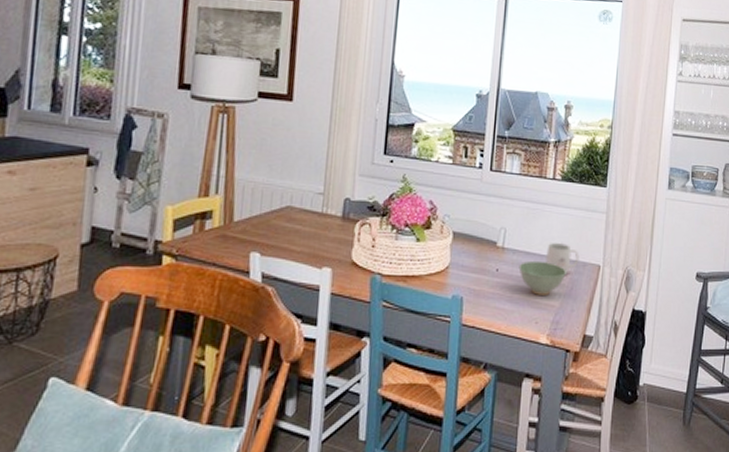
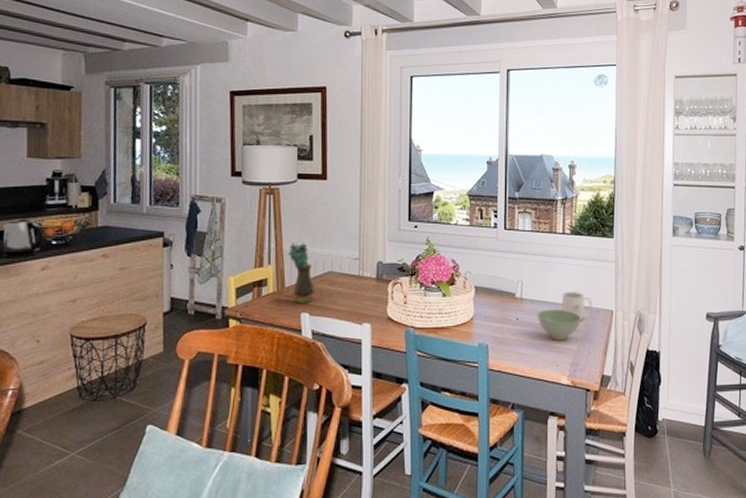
vase: none [240,169,269,242] -> present [288,242,315,304]

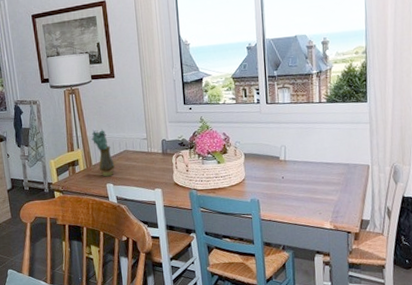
bowl: present [537,308,581,341] -> none [300,167,340,194]
mug: present [561,291,593,320] -> none [321,151,350,175]

